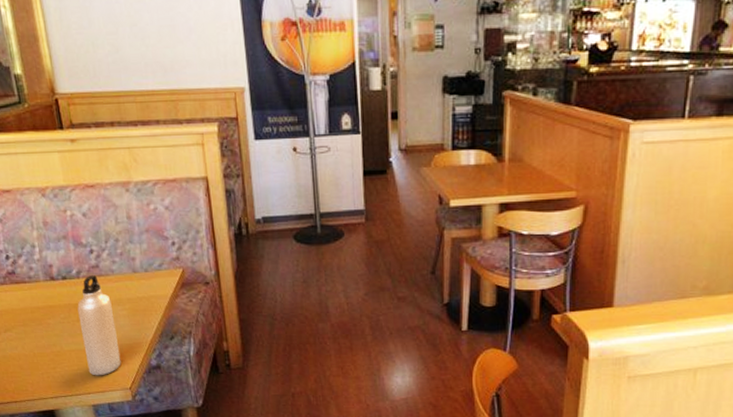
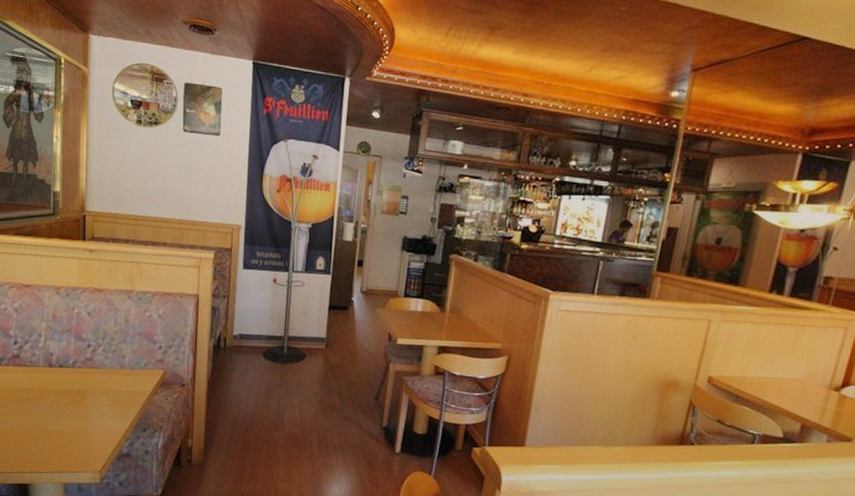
water bottle: present [77,275,122,376] -> none [66,366,98,457]

